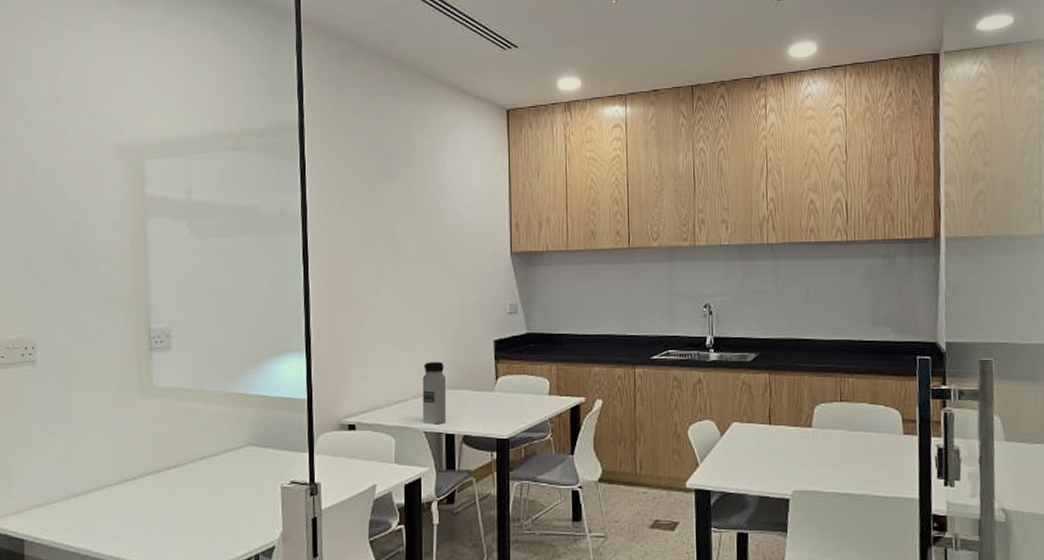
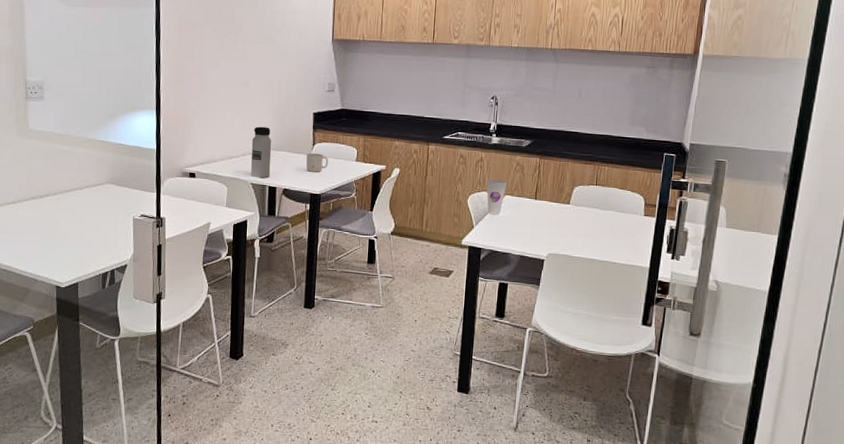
mug: none [488,388,516,412] -> present [306,153,328,172]
cup: none [709,402,733,449] -> present [486,178,507,216]

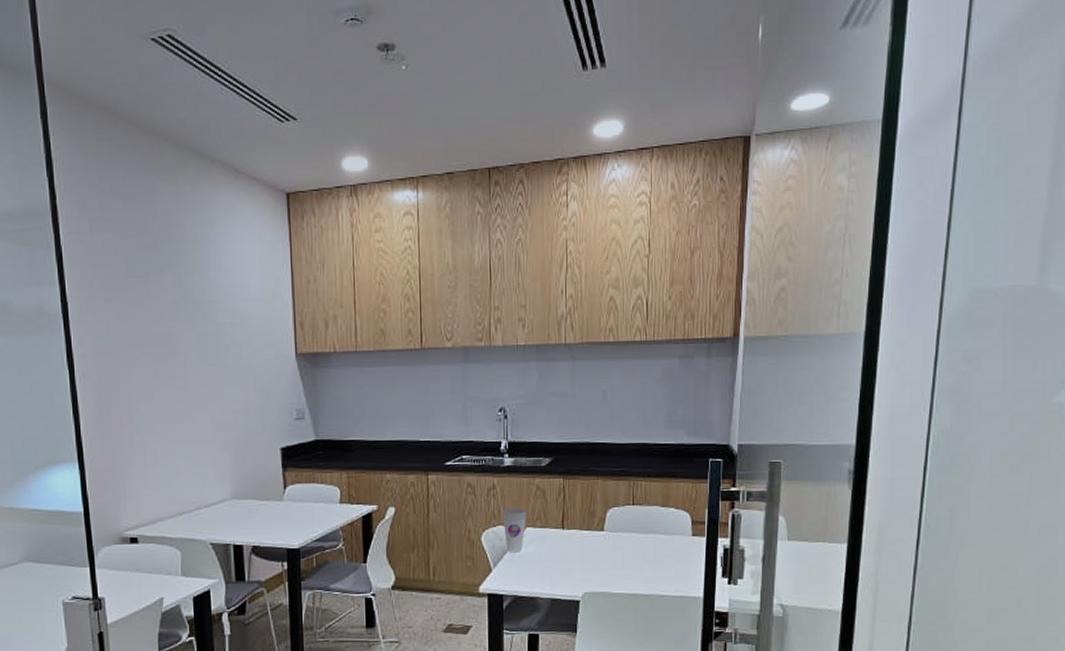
water bottle: present [250,126,272,179] -> none [206,471,234,536]
mug: present [306,153,328,172] -> none [276,497,305,522]

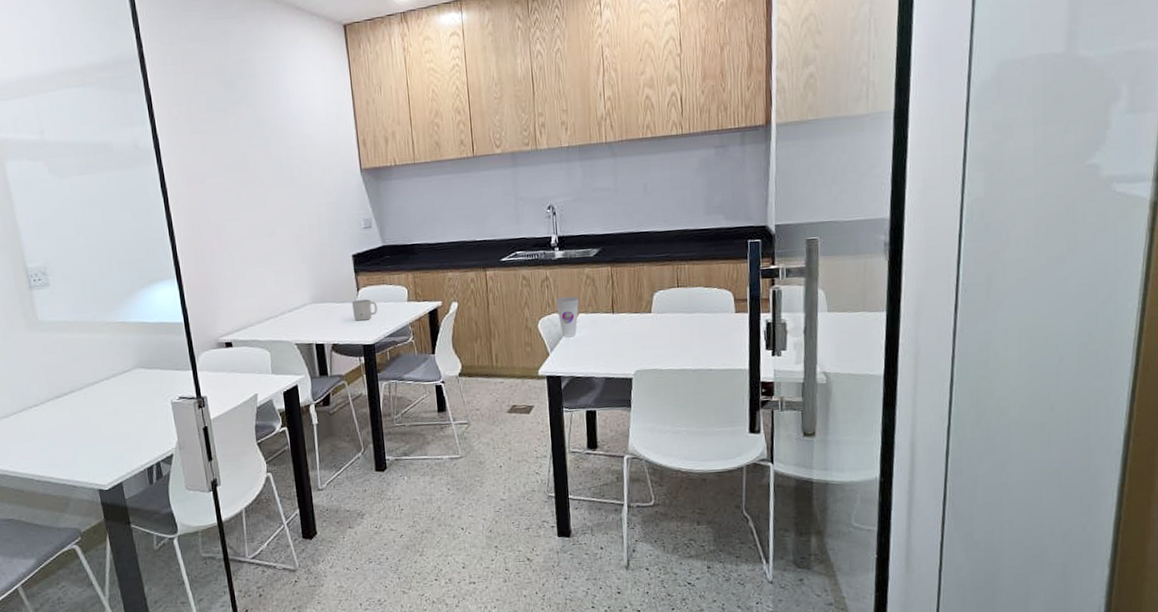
mug: none [276,497,305,522] -> present [351,299,378,321]

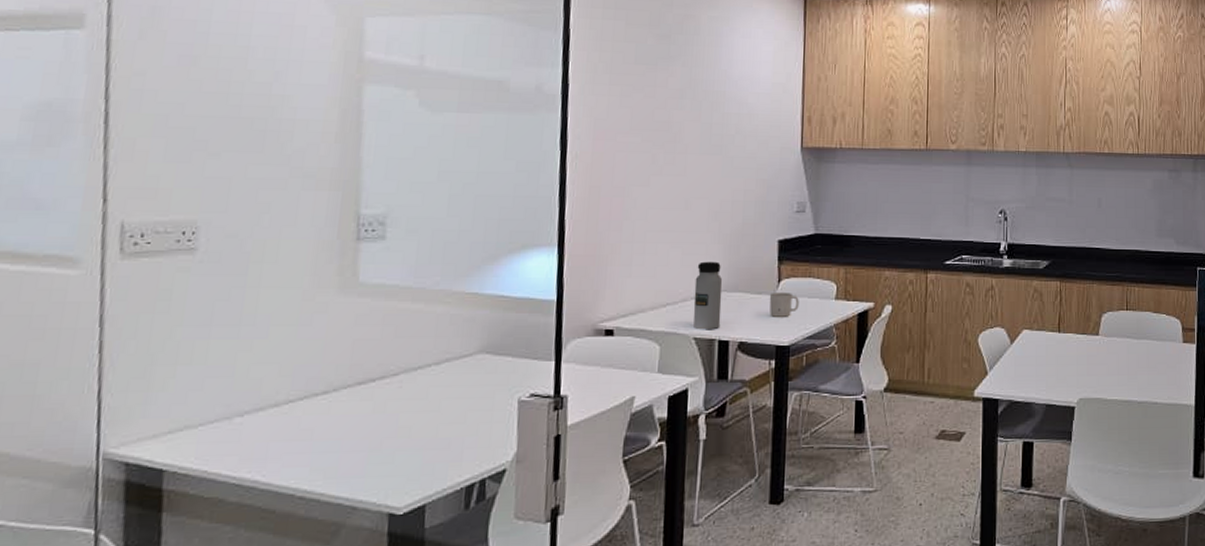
water bottle: none [288,278,315,337] -> present [693,261,723,330]
cup: present [556,296,579,339] -> none [1000,309,1024,357]

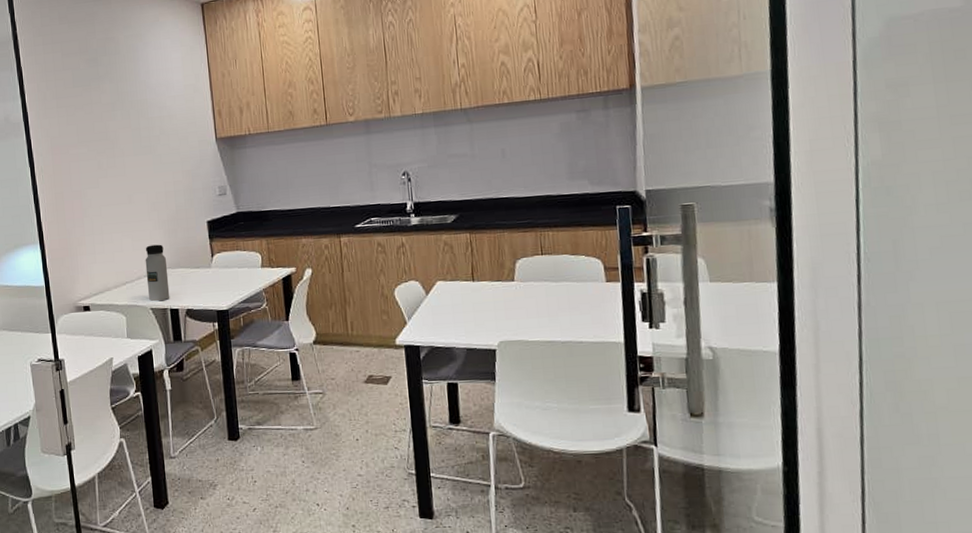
mug: present [769,292,799,317] -> none [205,264,231,287]

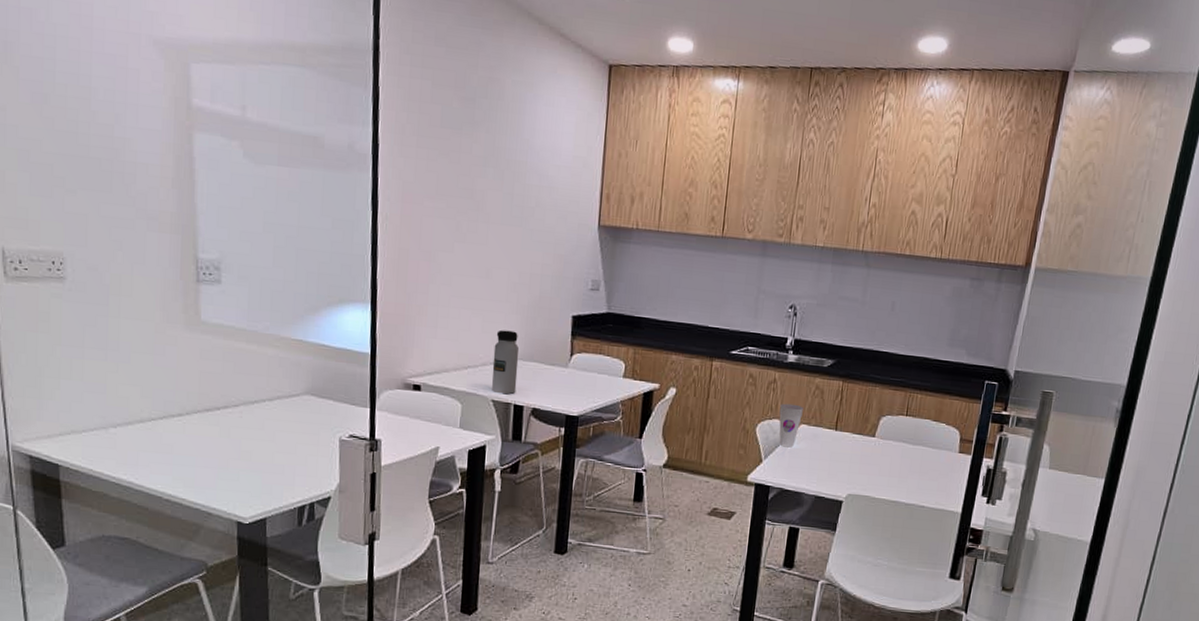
cup: none [413,263,437,307] -> present [779,403,803,449]

